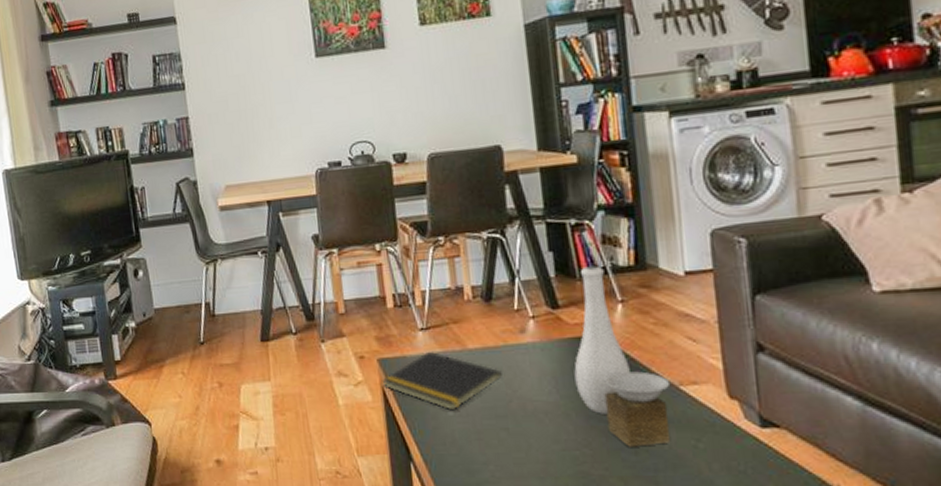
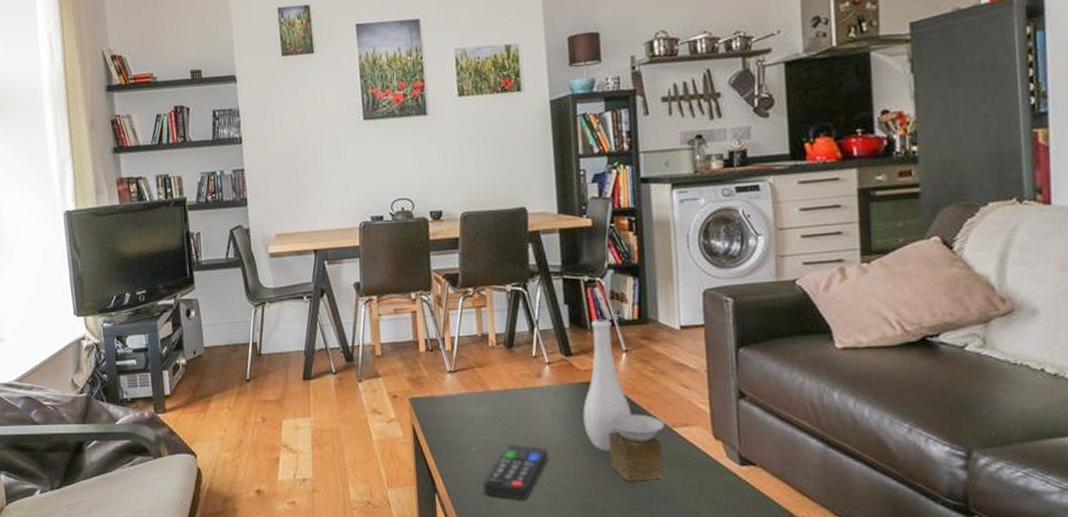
notepad: present [382,351,502,411] -> none [412,392,520,447]
remote control: none [463,406,537,469] -> present [483,443,549,501]

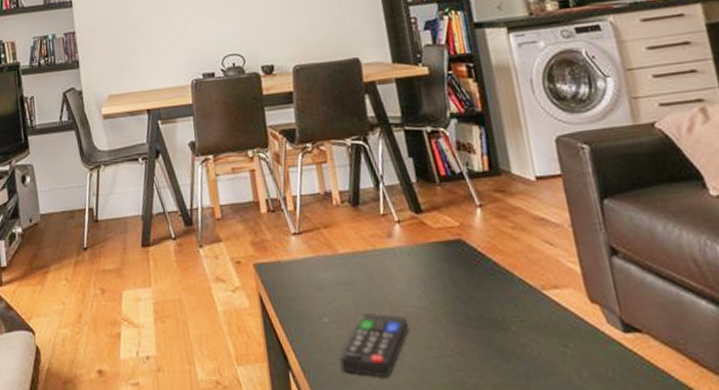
vase: present [583,318,665,482] -> none [440,171,538,354]

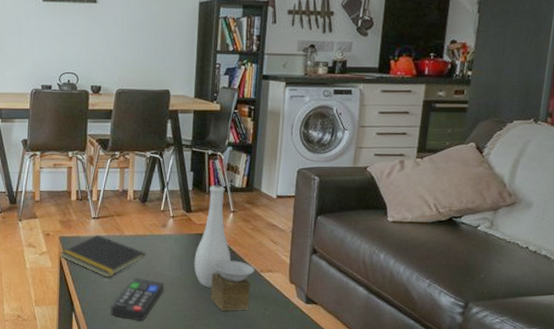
notepad: none [258,255,373,317] -> present [60,234,146,278]
vase: none [440,171,538,354] -> present [194,185,255,311]

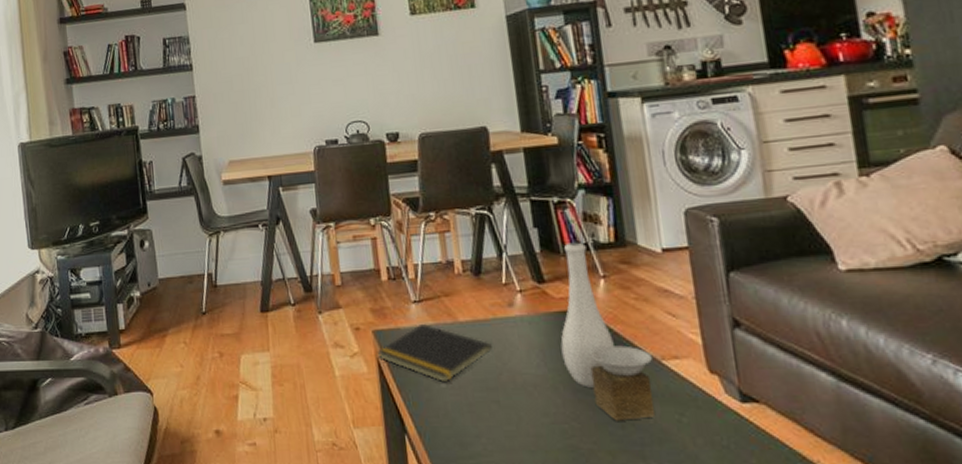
remote control: present [110,277,164,321] -> none [455,379,526,442]

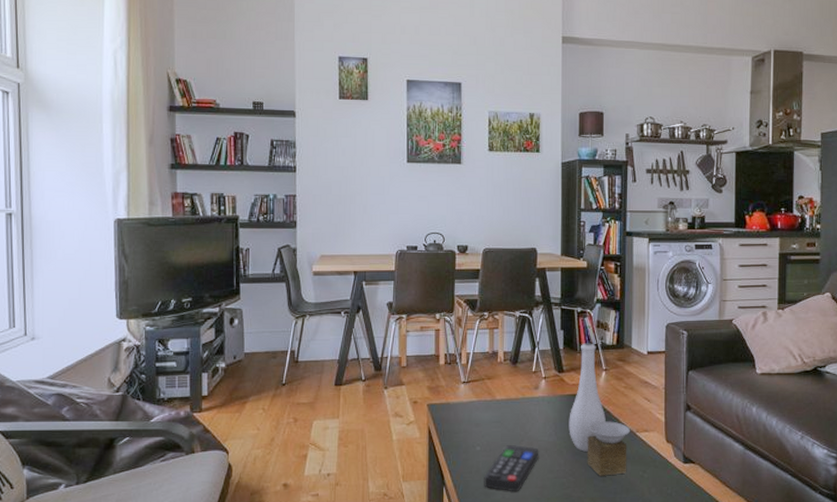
notepad: present [377,323,492,383] -> none [429,399,518,447]
remote control: none [455,379,526,442] -> present [484,444,539,492]

